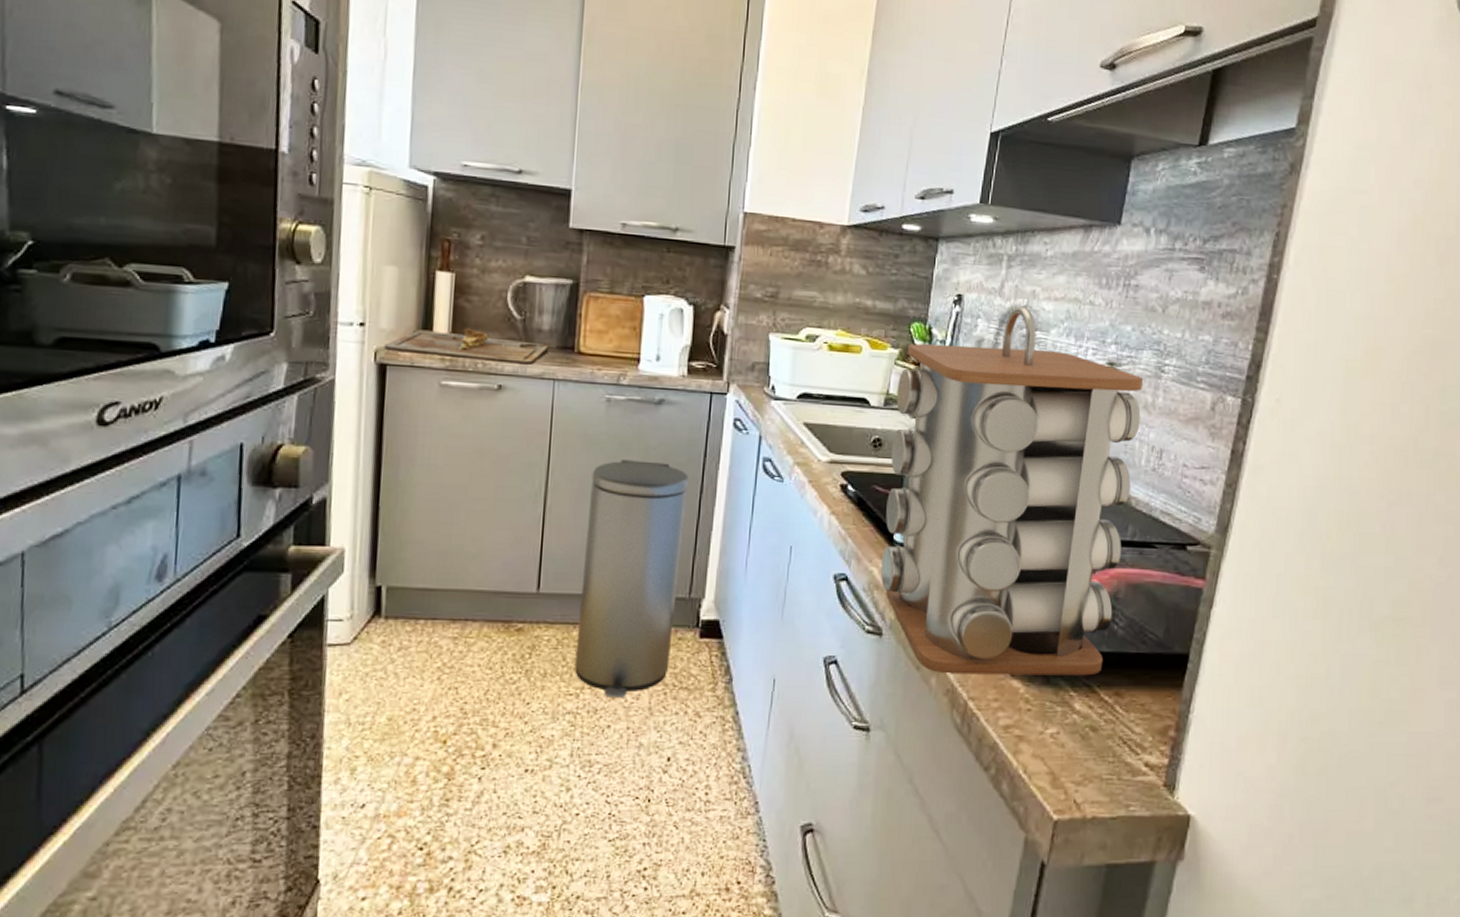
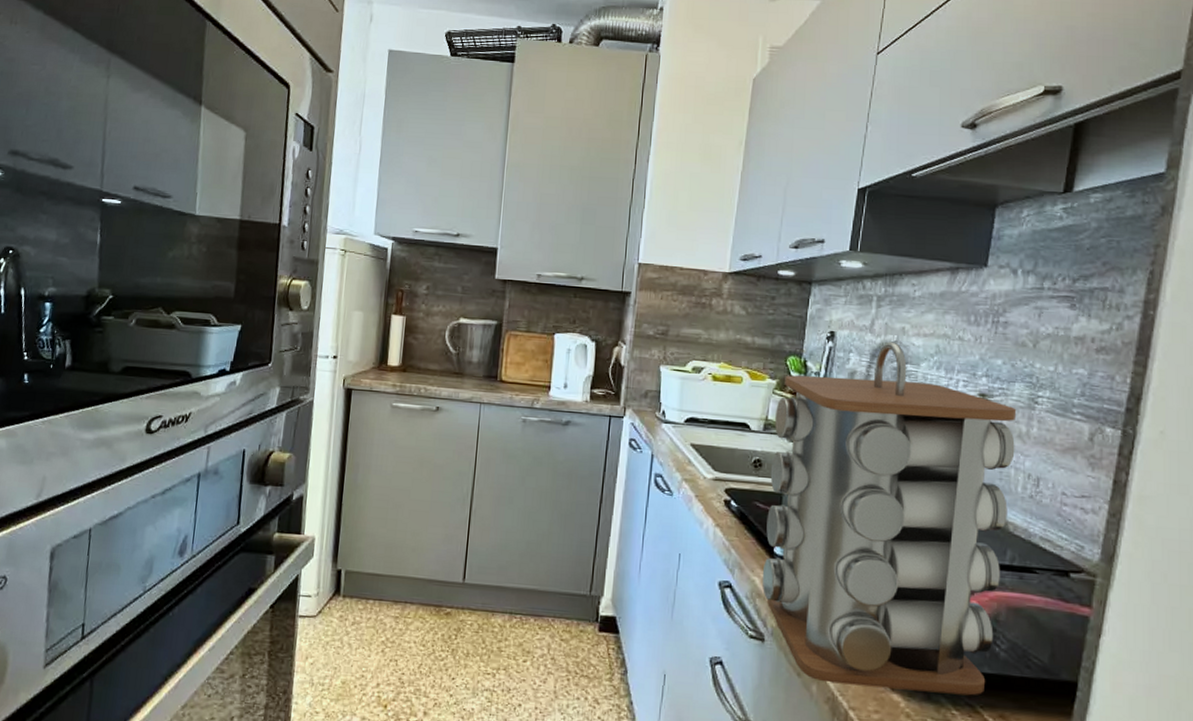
cutting board: present [383,328,549,365] -> none [350,360,477,391]
pedal bin: present [575,460,690,699] -> none [492,472,591,681]

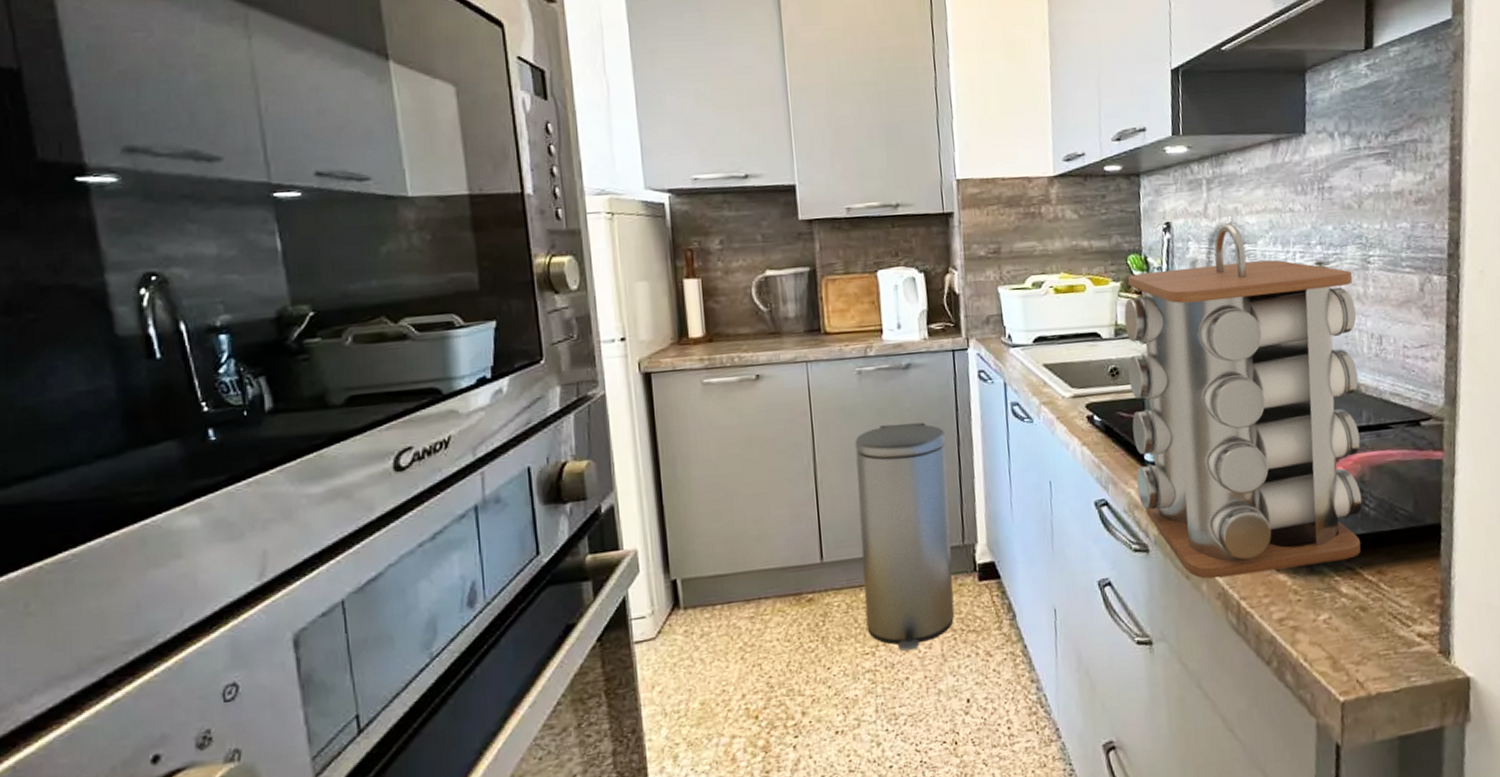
pedal bin: none [492,472,591,681] -> present [854,422,955,652]

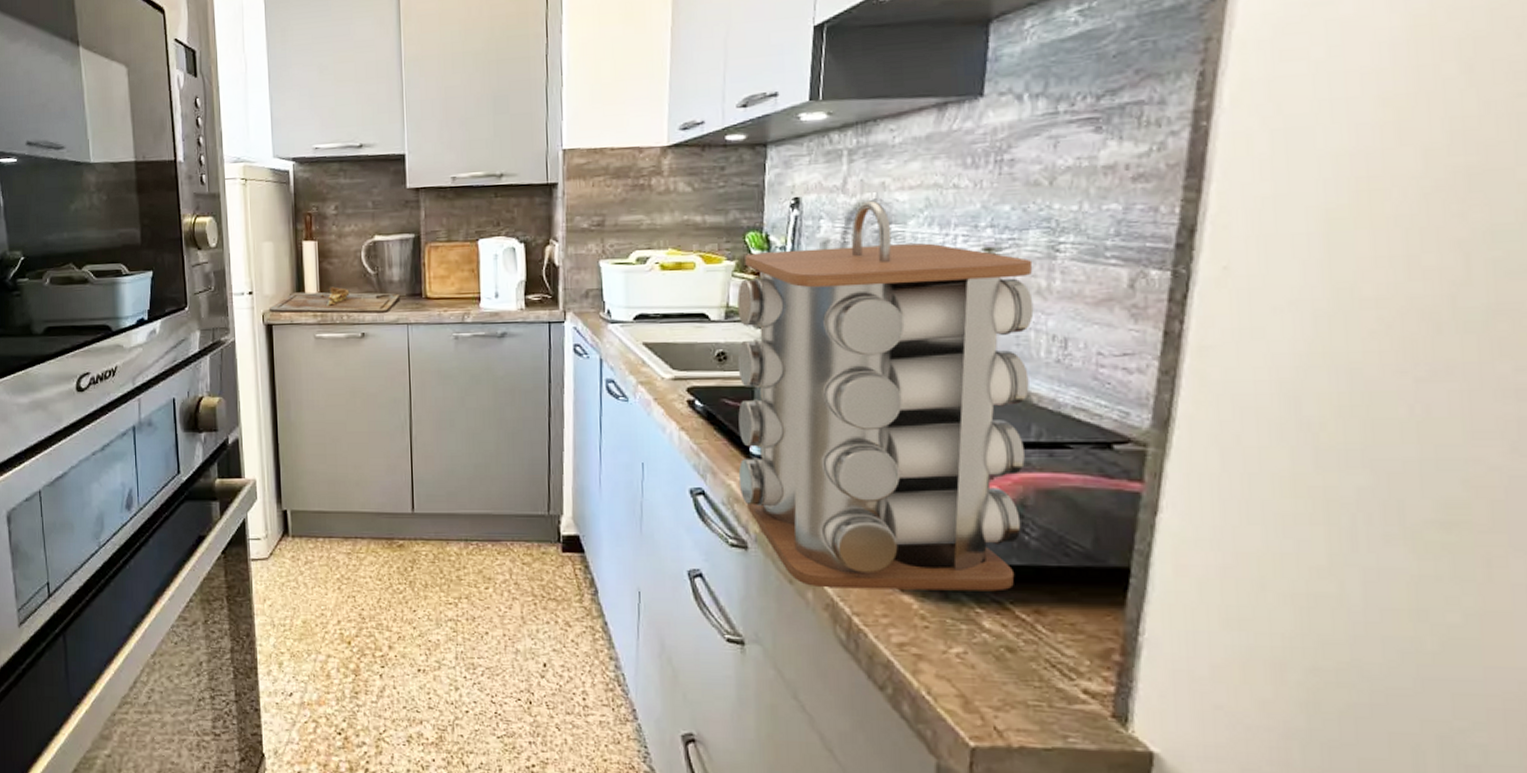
cutting board: none [645,327,798,359] -> present [268,286,401,314]
pedal bin: present [854,422,955,652] -> none [448,390,538,608]

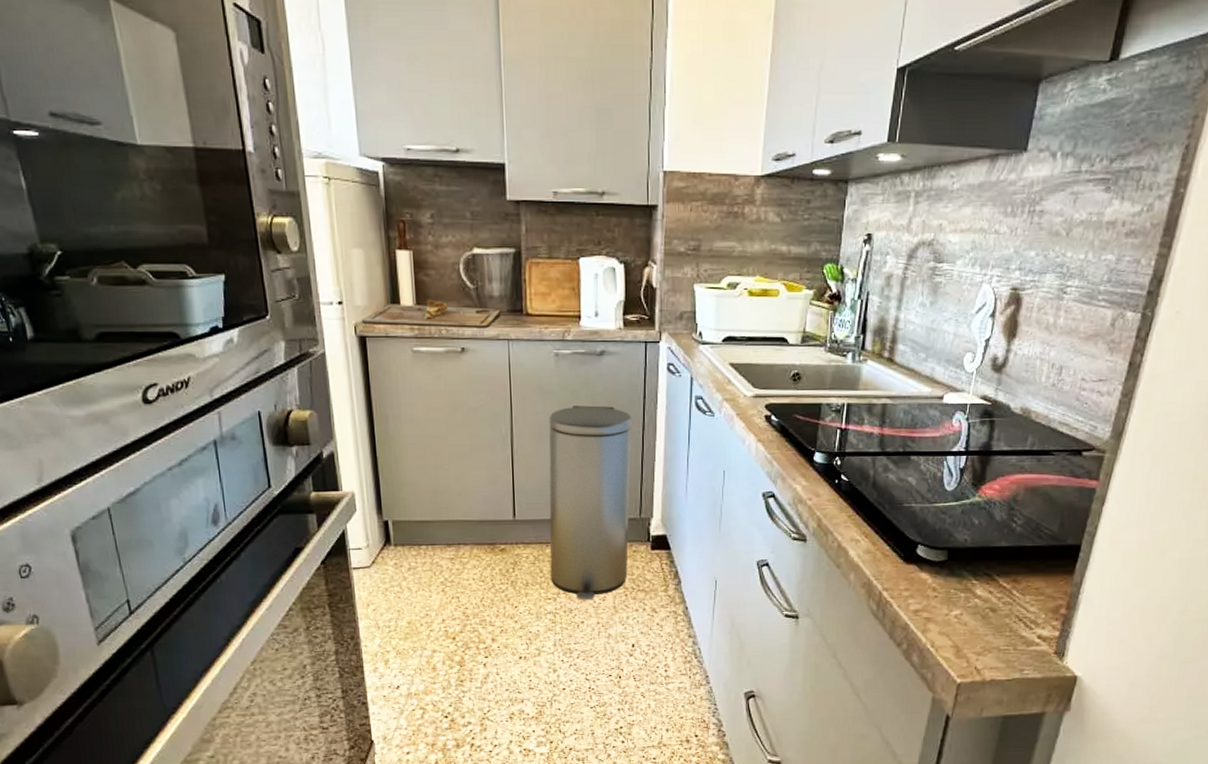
pedal bin: none [448,390,538,608] -> present [549,405,633,601]
spice rack: present [737,200,1034,592] -> none [803,240,1046,570]

